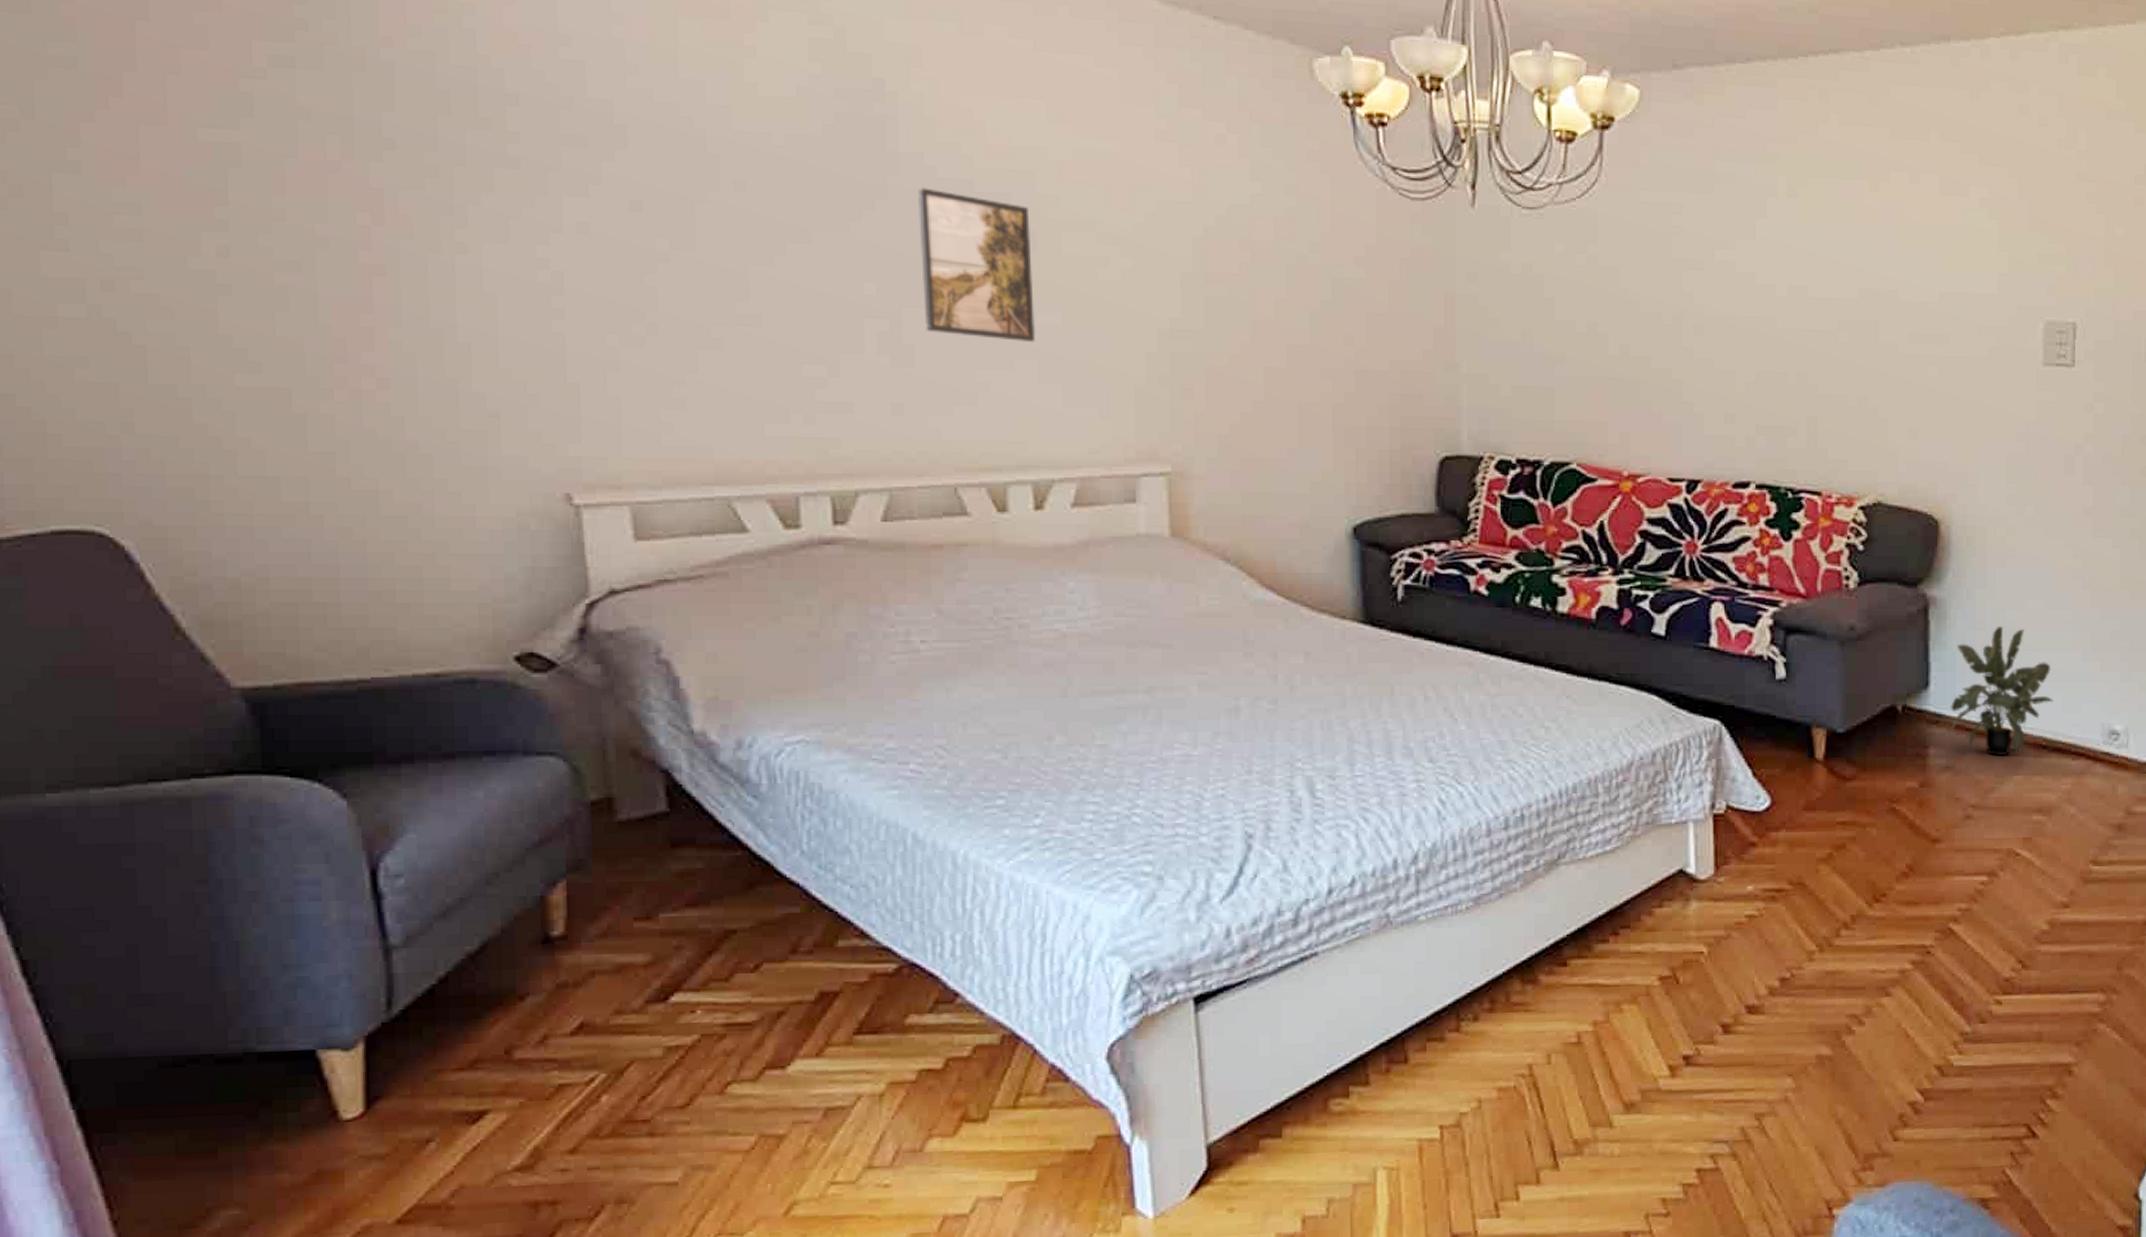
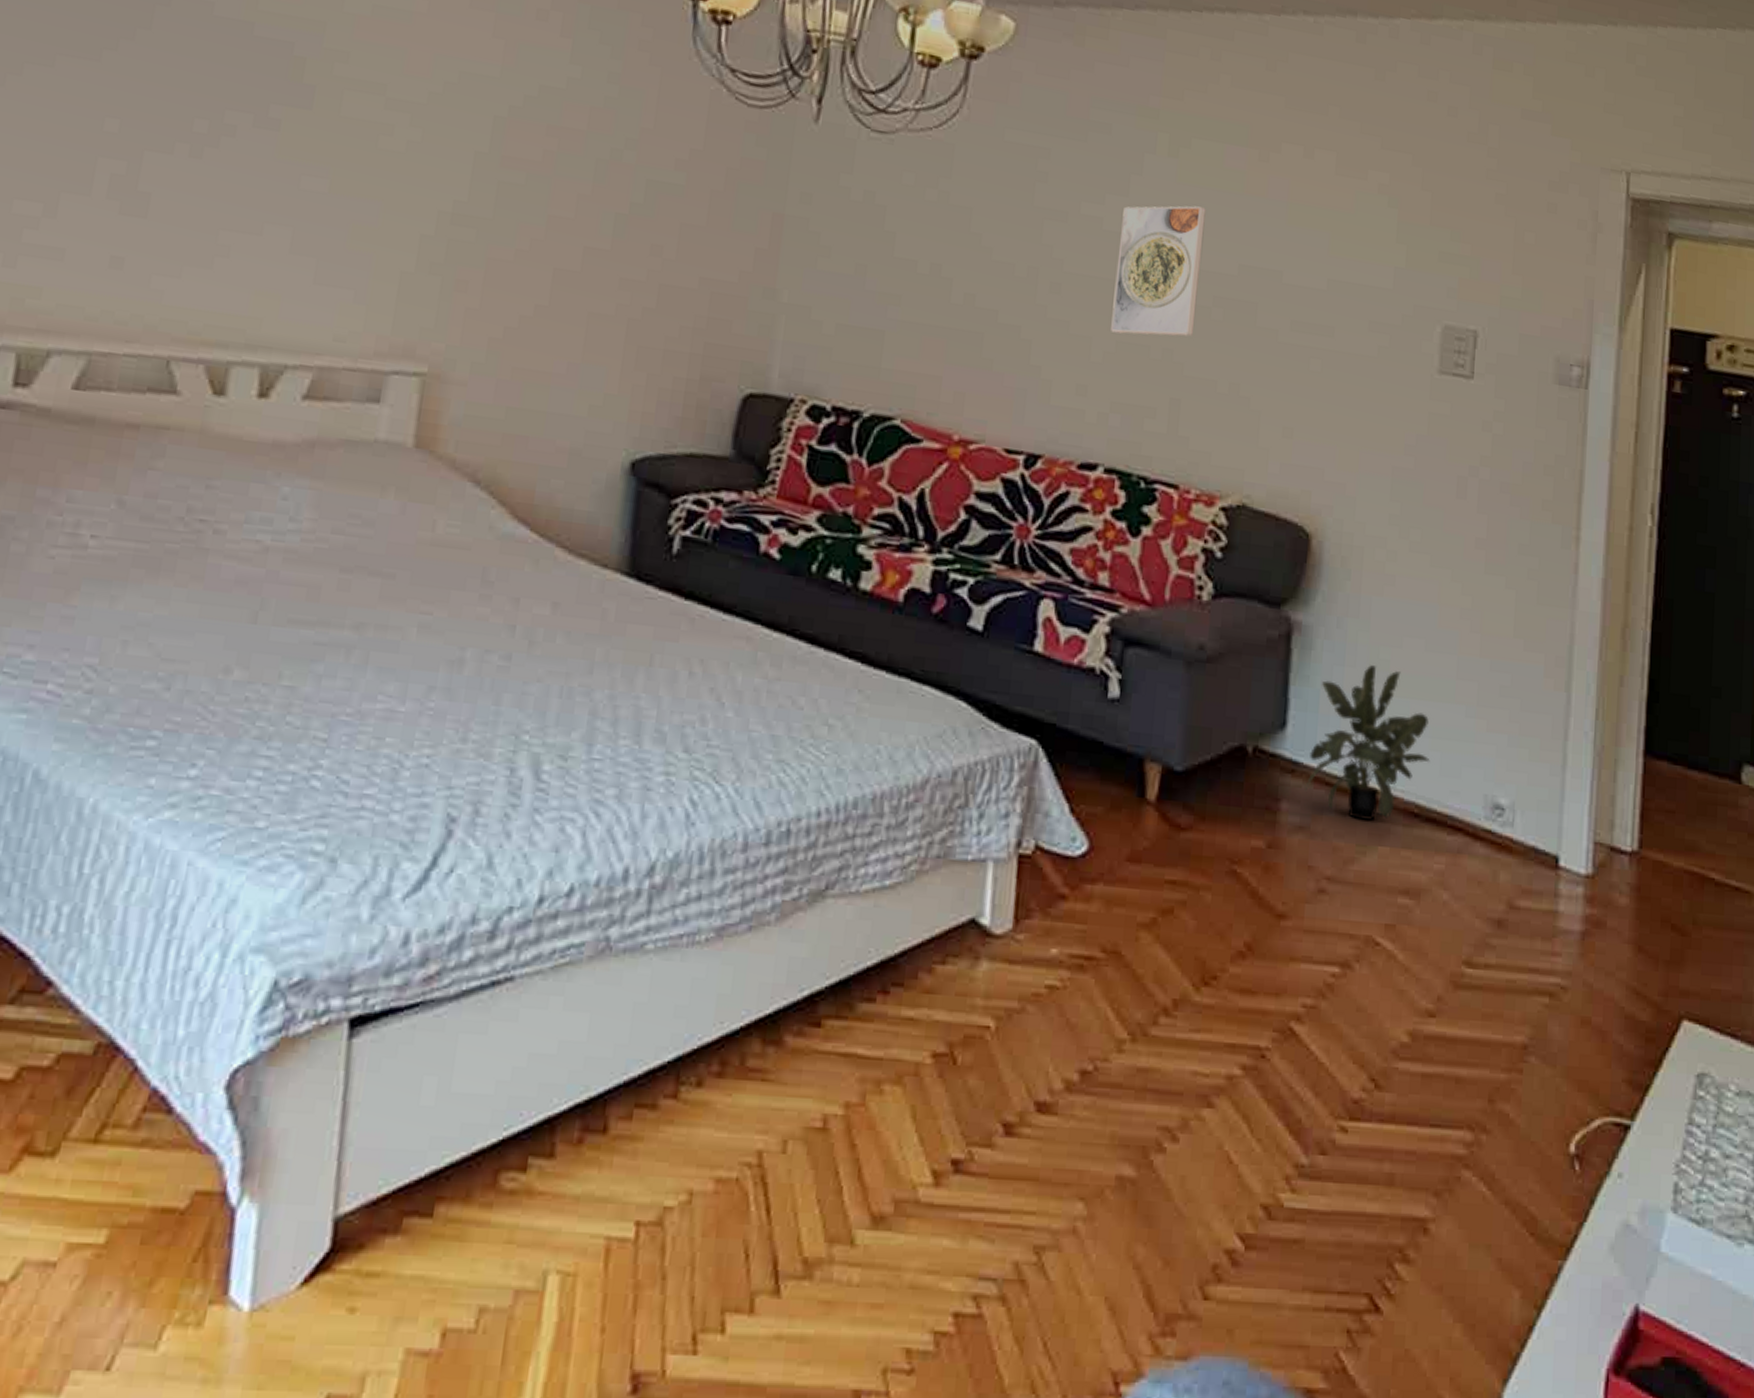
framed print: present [918,187,1036,342] -> none [168,23,312,207]
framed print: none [1751,239,1826,364] -> present [1111,206,1206,337]

